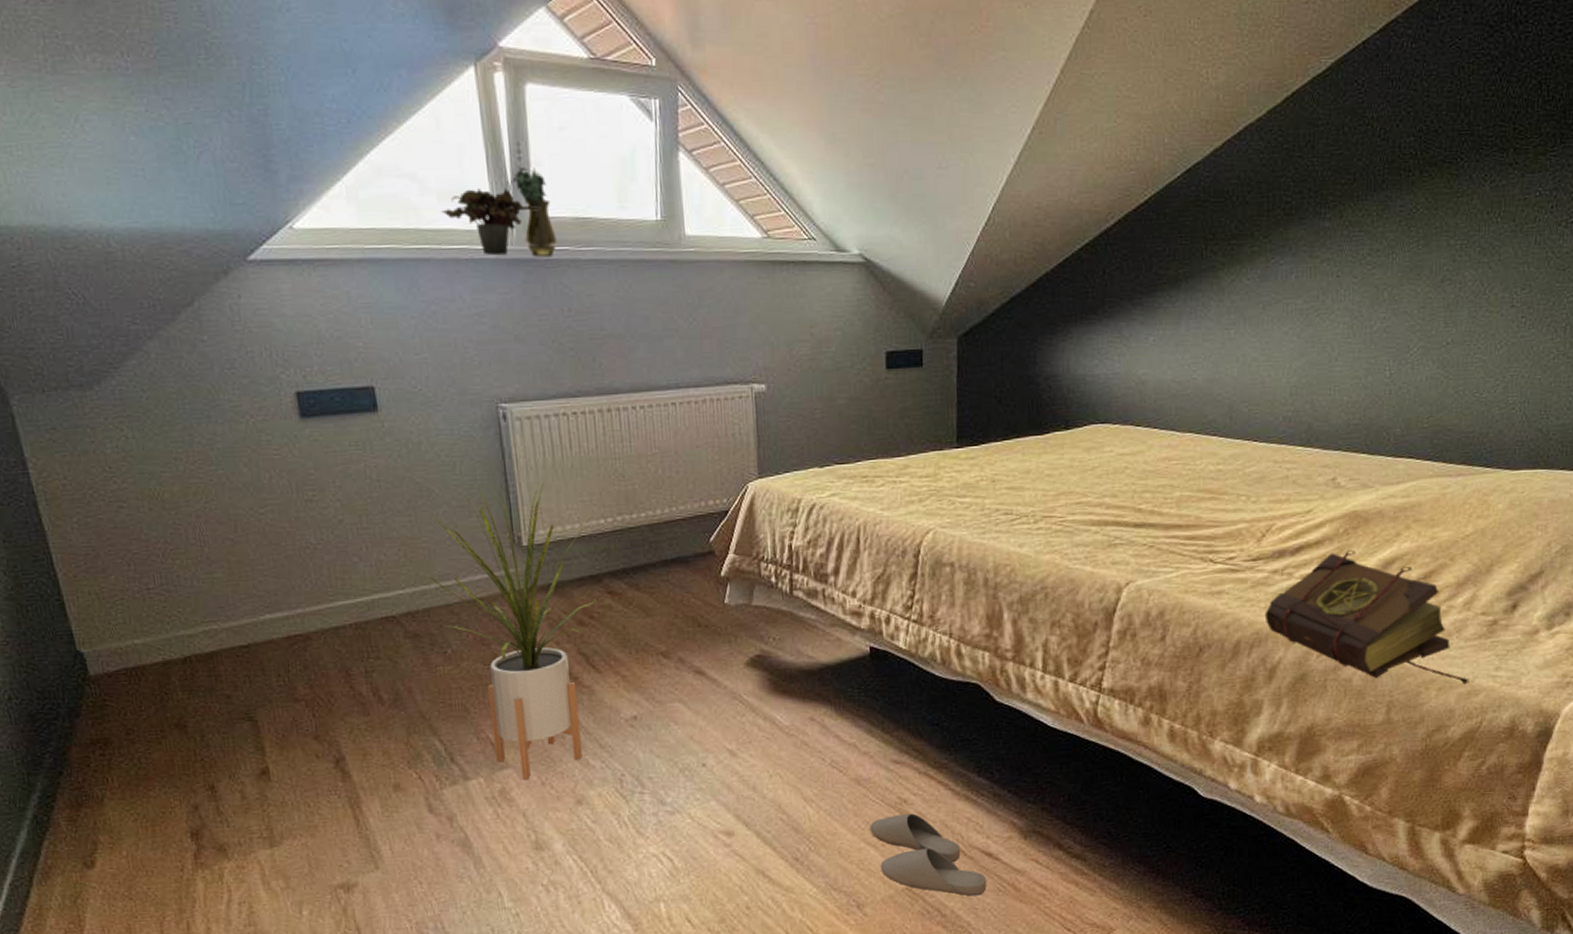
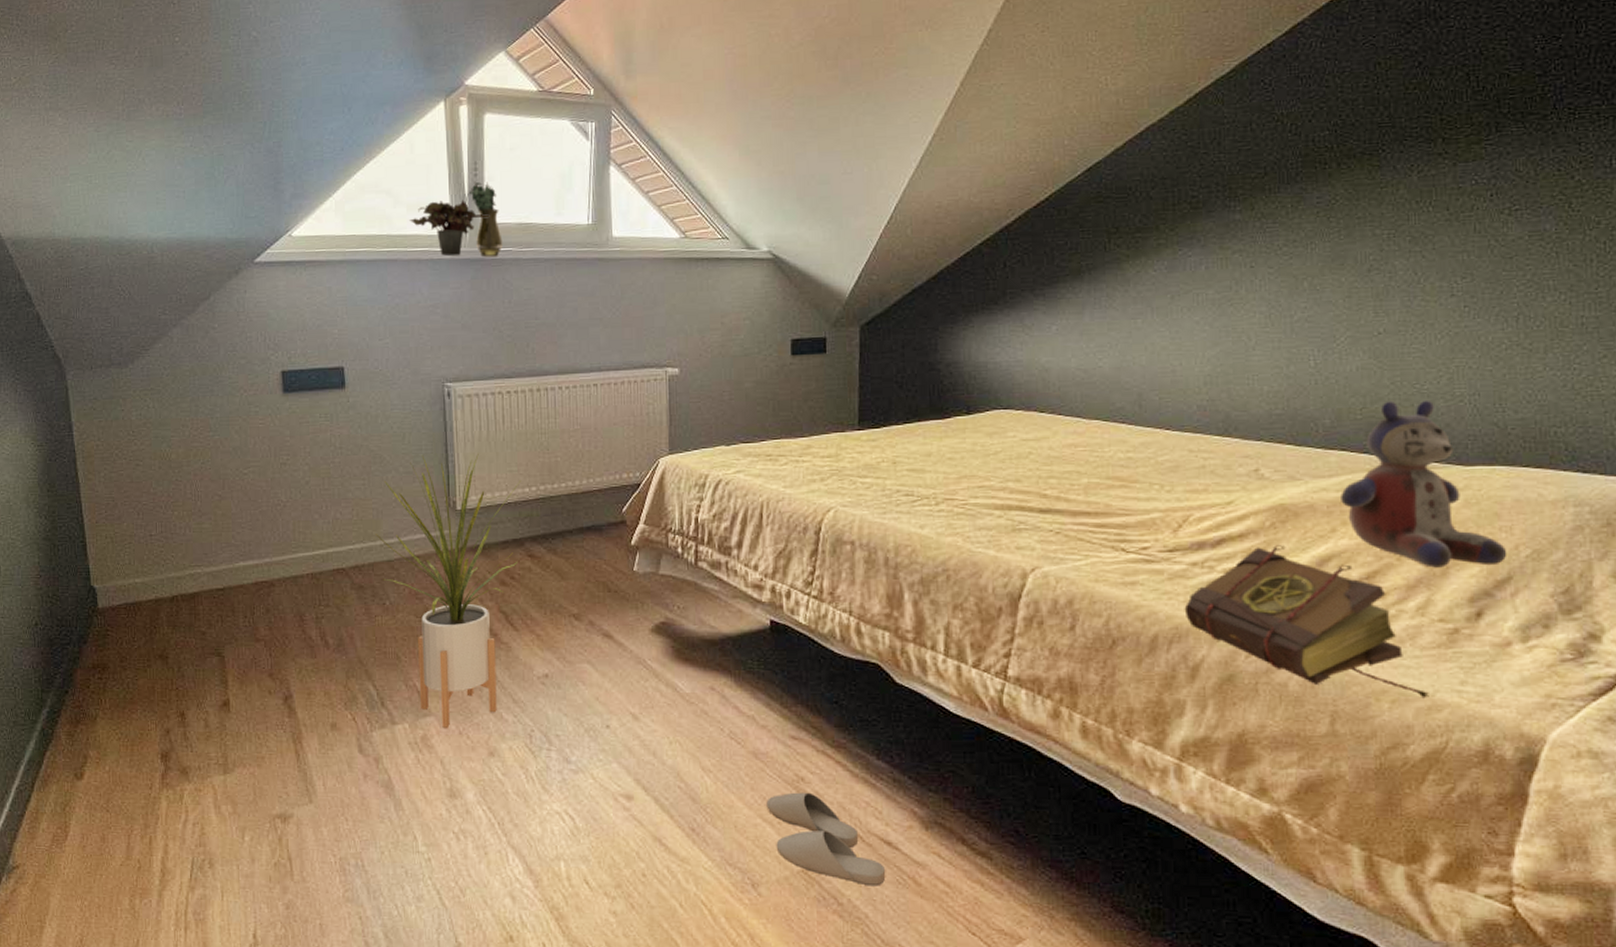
stuffed bear: none [1406,408,1540,566] -> present [1341,400,1506,568]

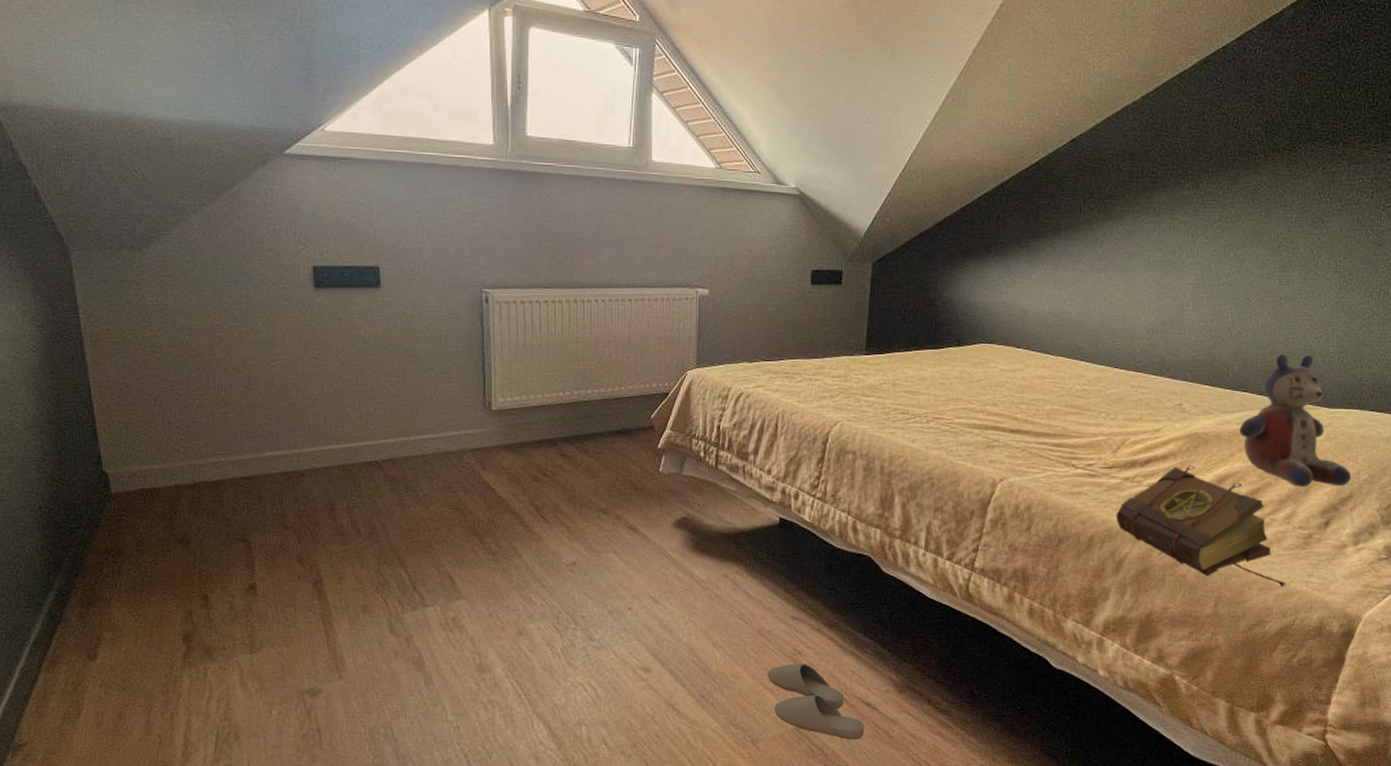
house plant: present [375,453,522,728] -> none [410,355,557,610]
potted plant: present [409,199,490,257] -> none [450,109,533,167]
vase: present [468,181,503,258] -> none [511,94,544,171]

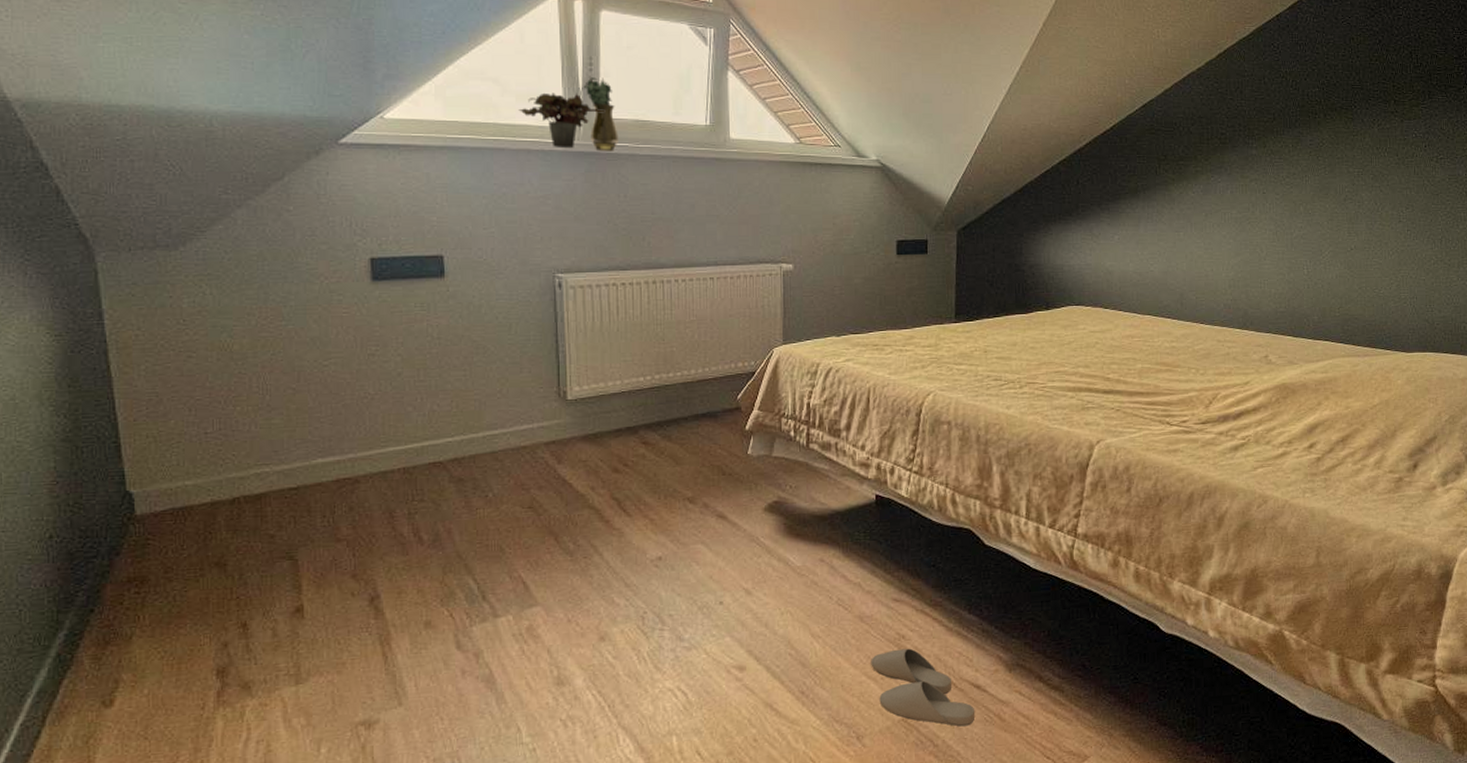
potted plant: none [450,109,533,167] -> present [518,92,606,149]
vase: none [511,94,544,171] -> present [583,76,619,152]
book: present [1116,464,1286,587] -> none [1213,415,1383,533]
stuffed bear: present [1239,353,1351,487] -> none [1324,301,1433,431]

